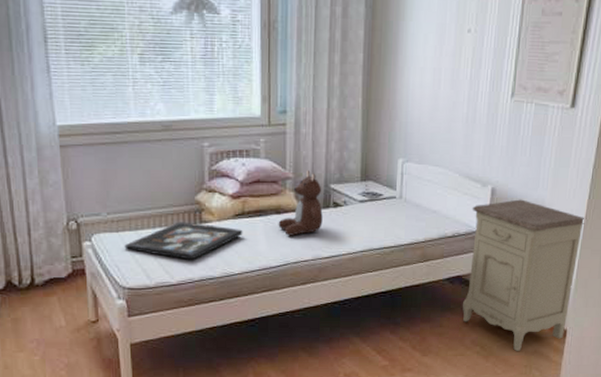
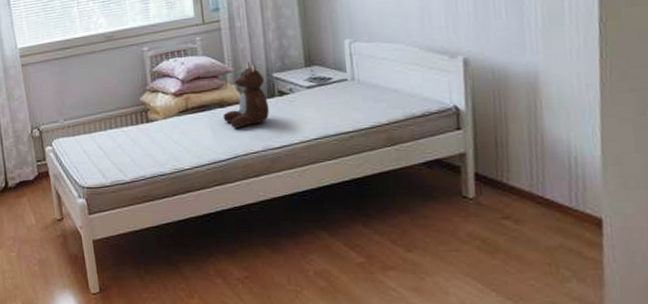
framed painting: present [124,221,243,260] -> none [80,122,189,158]
nightstand: present [463,199,587,351] -> none [441,67,603,246]

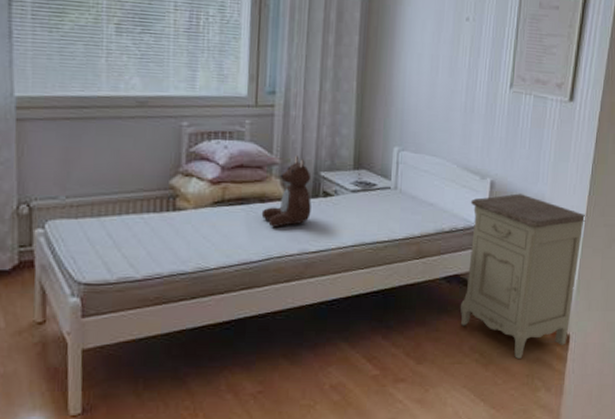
nightstand: none [441,67,603,246] -> present [460,193,587,359]

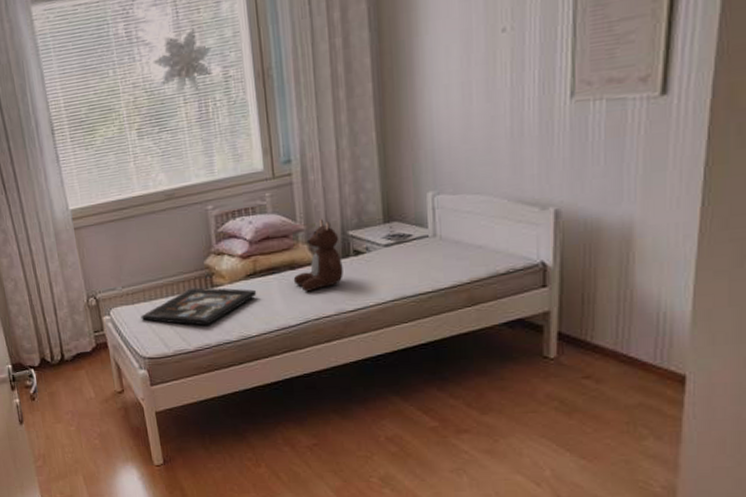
framed painting: none [83,208,222,252] -> present [141,287,257,326]
nightstand: present [460,193,587,359] -> none [529,218,701,405]

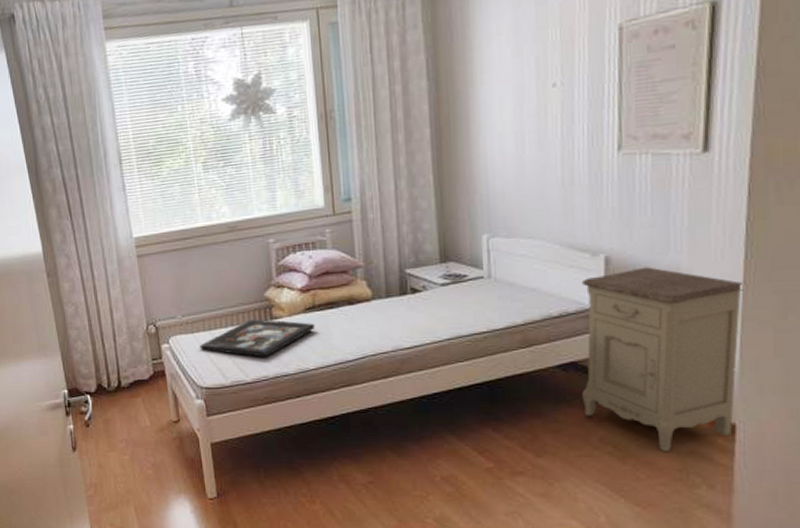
teddy bear: present [293,219,343,292] -> none [351,257,401,327]
nightstand: none [529,218,701,405] -> present [581,267,746,451]

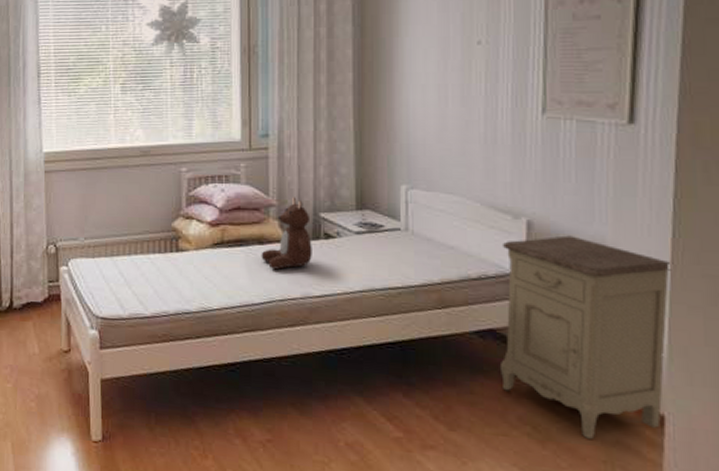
framed painting: present [199,319,316,357] -> none [99,249,222,291]
teddy bear: none [351,257,401,327] -> present [261,197,312,270]

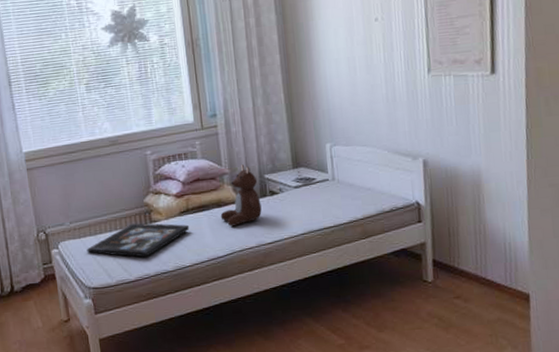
framed painting: none [99,249,222,291] -> present [86,223,190,257]
nightstand: present [501,235,674,439] -> none [406,167,529,320]

